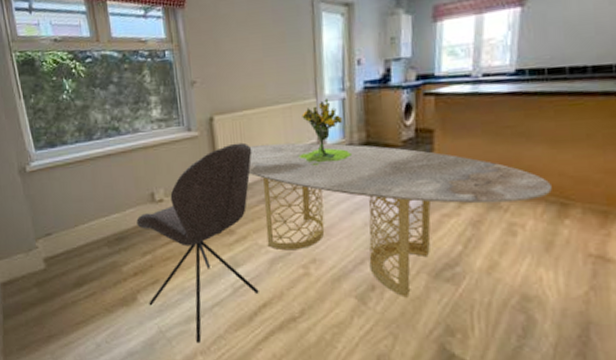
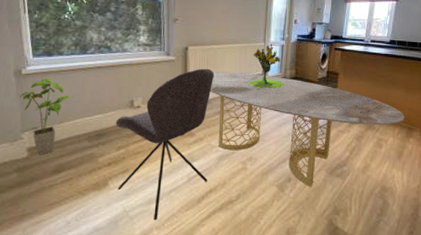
house plant: none [28,174,85,266] -> present [20,79,73,155]

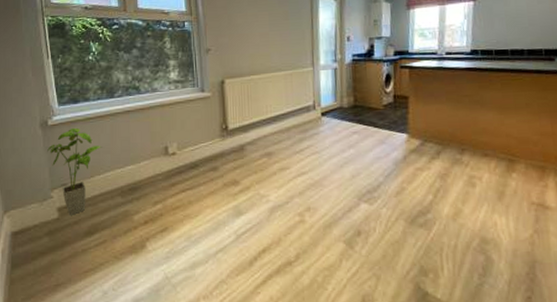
chair: present [116,68,215,221] -> none [150,103,259,289]
dining table: present [210,71,404,187] -> none [253,104,502,242]
bouquet: present [248,44,285,91] -> none [297,68,343,125]

